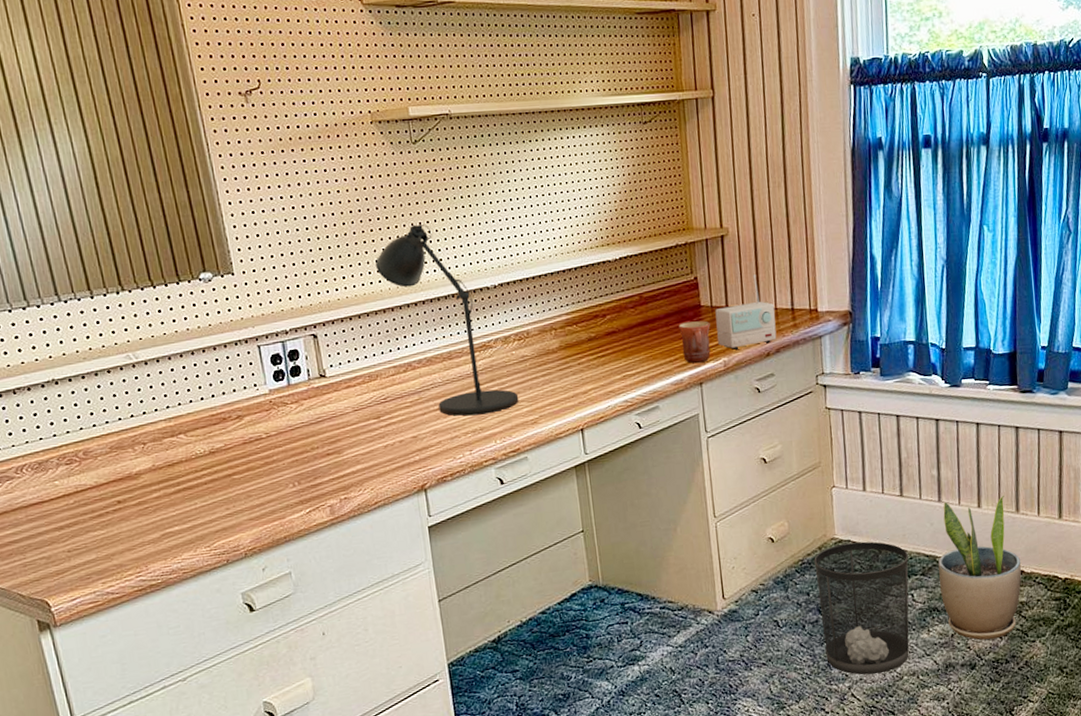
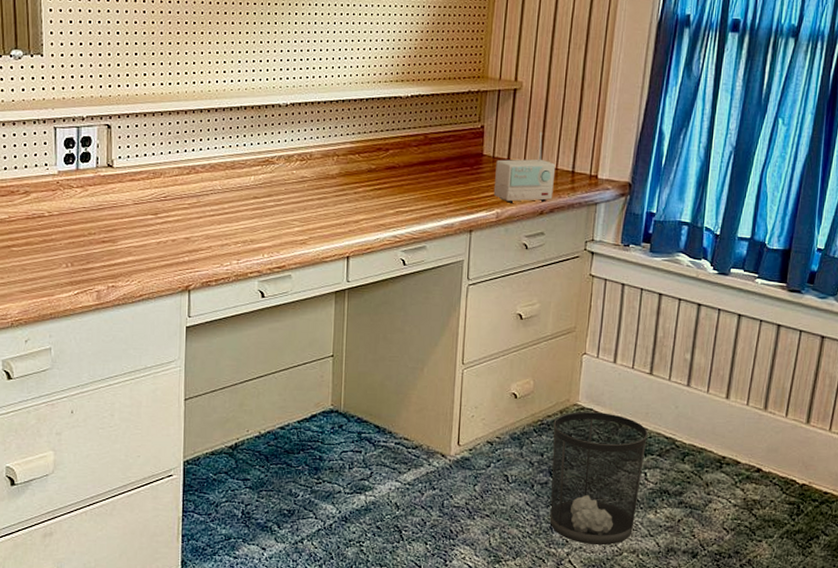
desk lamp: present [375,223,519,416] -> none [177,33,292,227]
mug: present [678,320,711,364] -> none [457,168,489,211]
potted plant: present [938,495,1022,640] -> none [674,387,761,532]

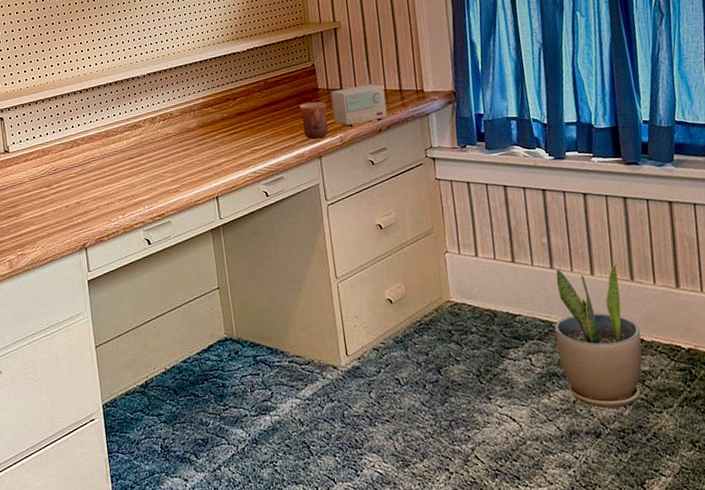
mug: none [457,168,489,211] -> present [299,101,328,139]
waste bin: present [550,412,648,546] -> none [431,305,531,438]
potted plant: none [674,387,761,532] -> present [554,263,642,408]

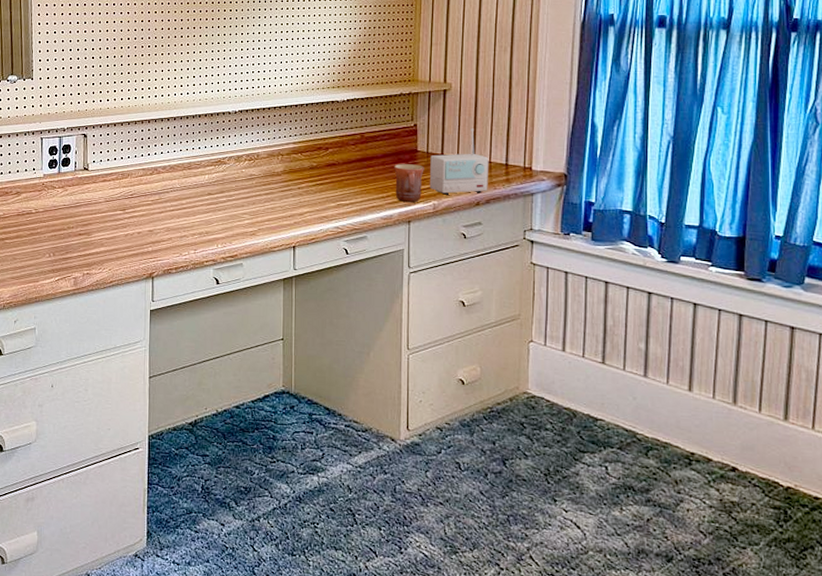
potted plant: present [554,263,642,408] -> none [638,377,735,535]

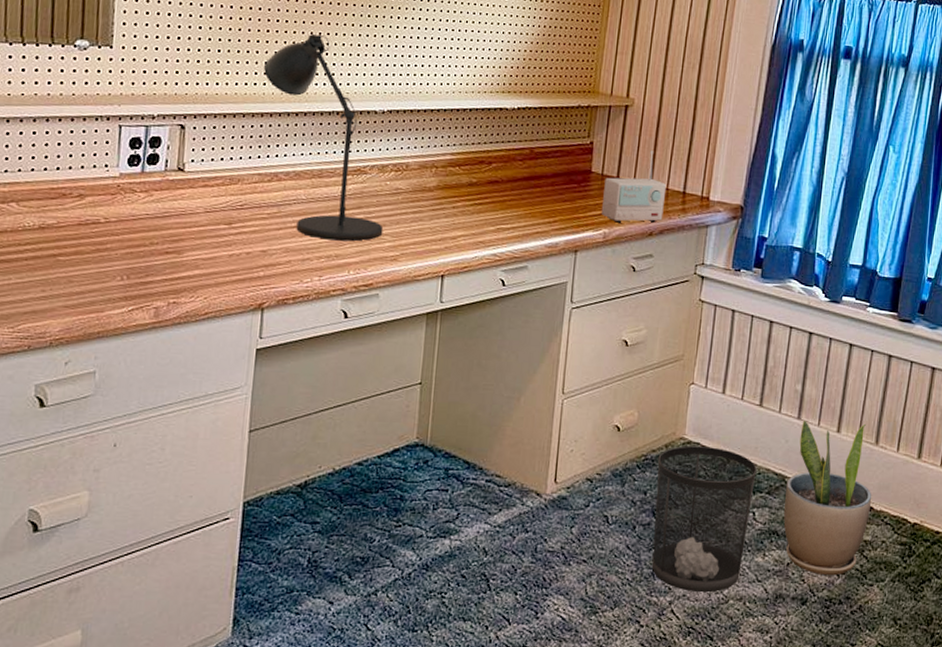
desk lamp: none [141,53,243,220] -> present [264,34,384,241]
mug: present [394,164,424,203] -> none [563,185,597,230]
waste bin: none [503,400,605,542] -> present [651,446,757,593]
potted plant: none [638,377,735,535] -> present [783,419,872,576]

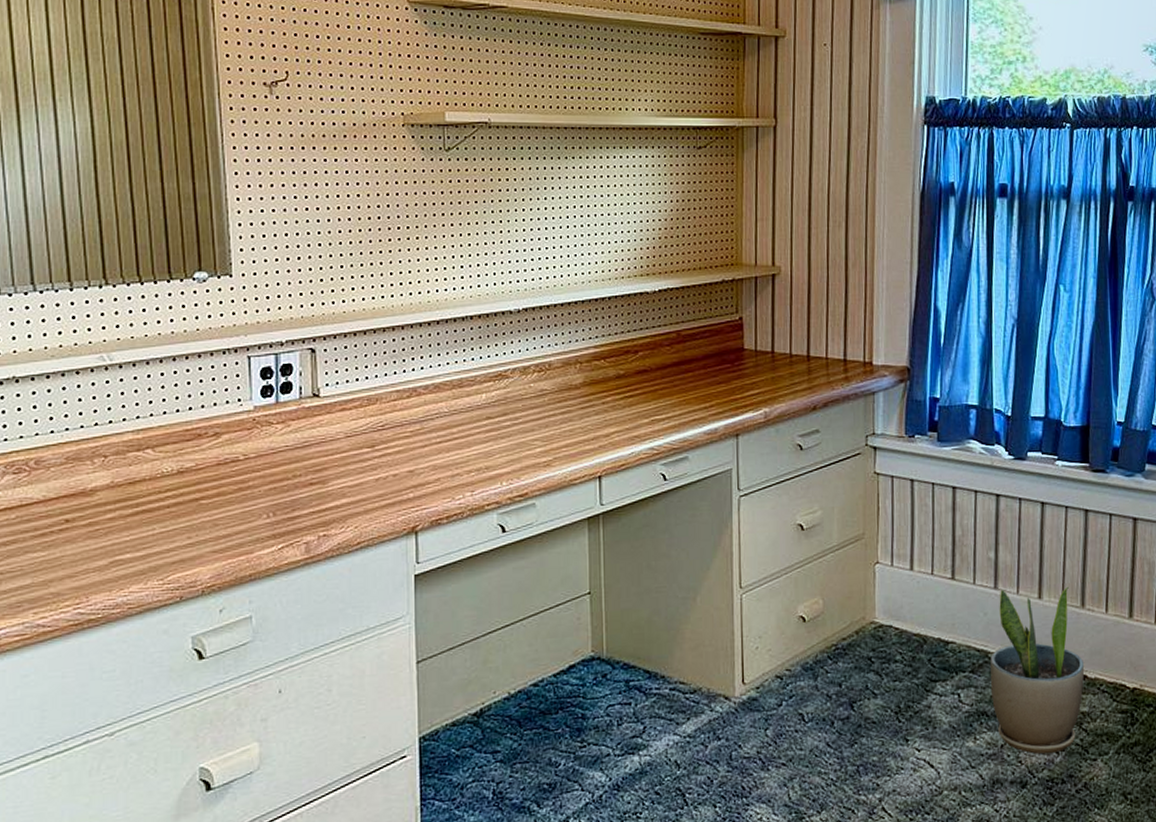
desk lamp: present [264,34,384,241] -> none [390,237,533,452]
radio: present [601,150,667,223] -> none [759,319,826,400]
waste bin: present [651,446,757,593] -> none [849,628,957,786]

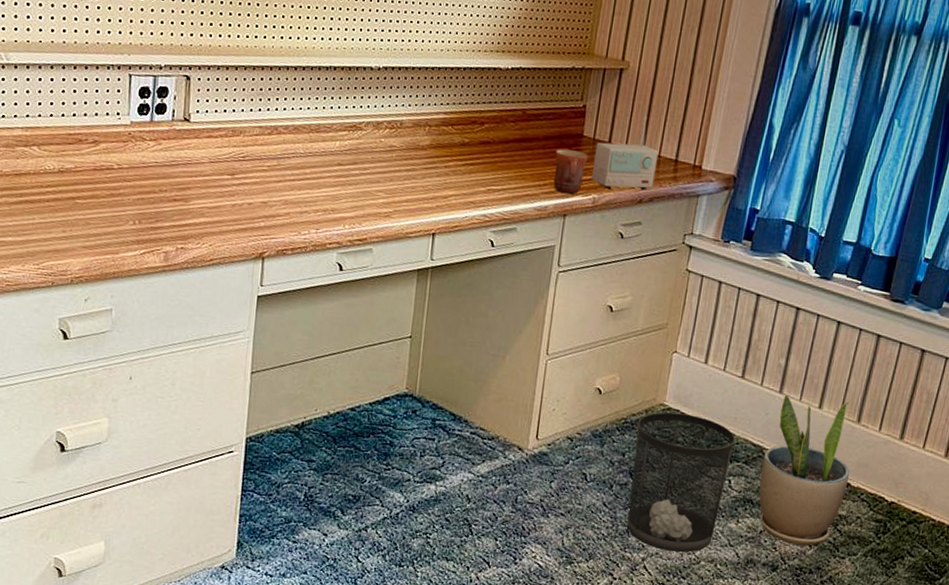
mug: none [717,365,753,413] -> present [553,149,588,194]
radio: none [759,319,826,400] -> present [591,116,659,190]
waste bin: none [849,628,957,786] -> present [626,412,736,553]

